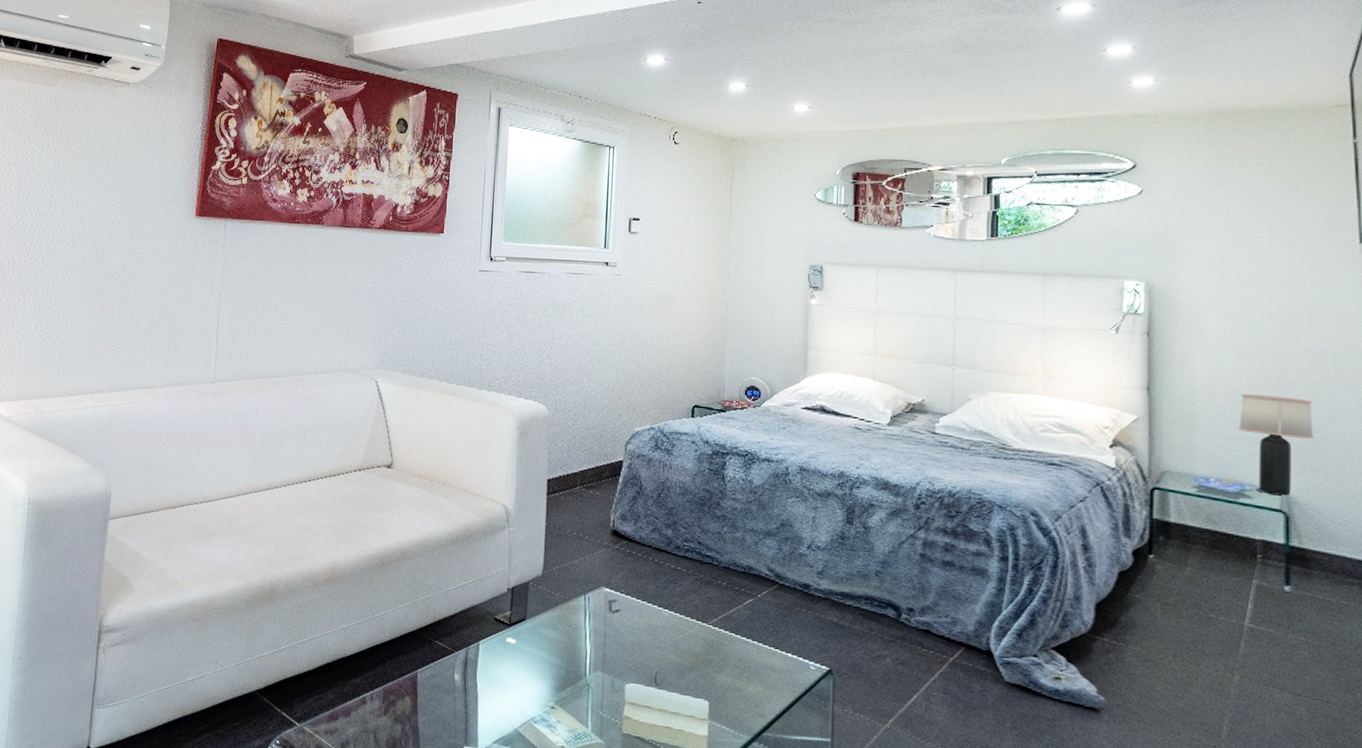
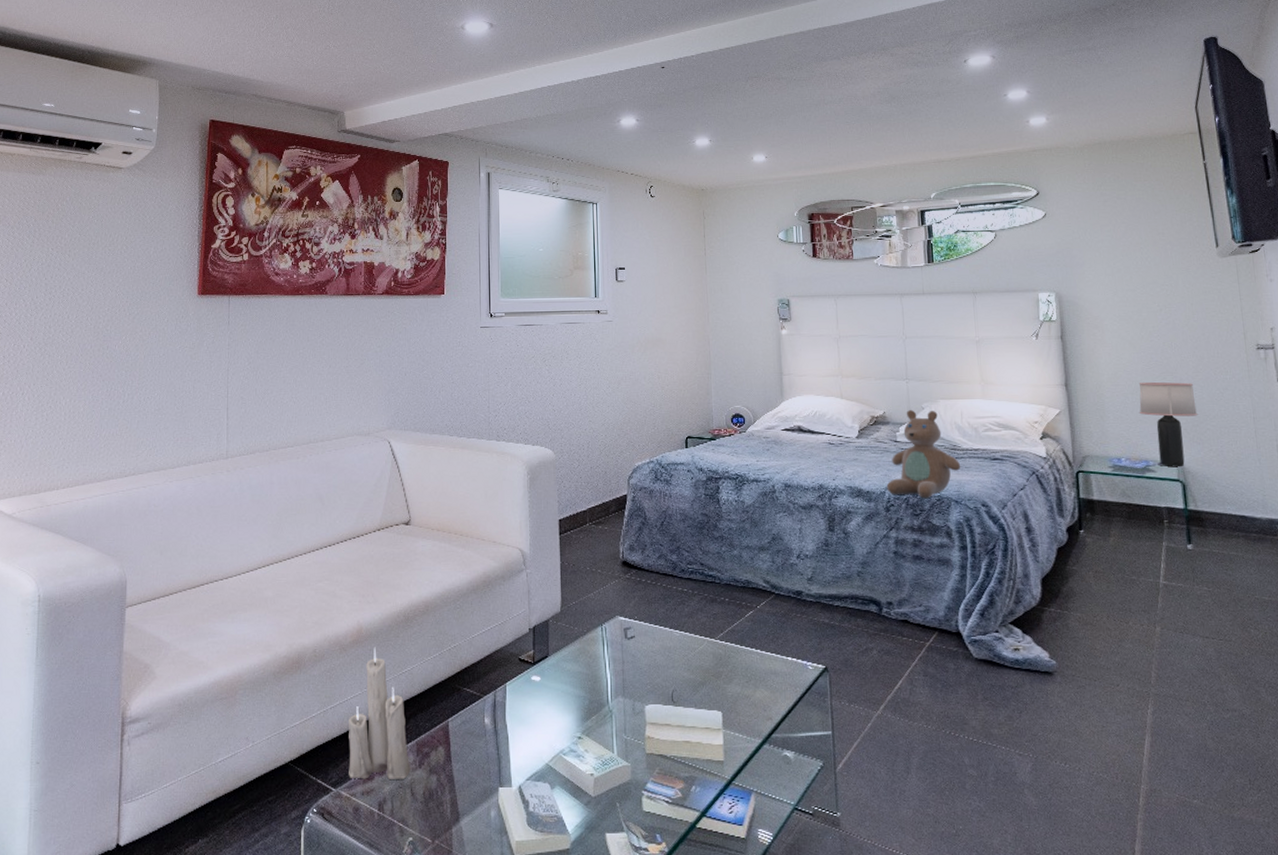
candle: none [313,588,376,724] -> present [349,647,411,781]
teddy bear: none [918,400,1010,500] -> present [886,410,961,499]

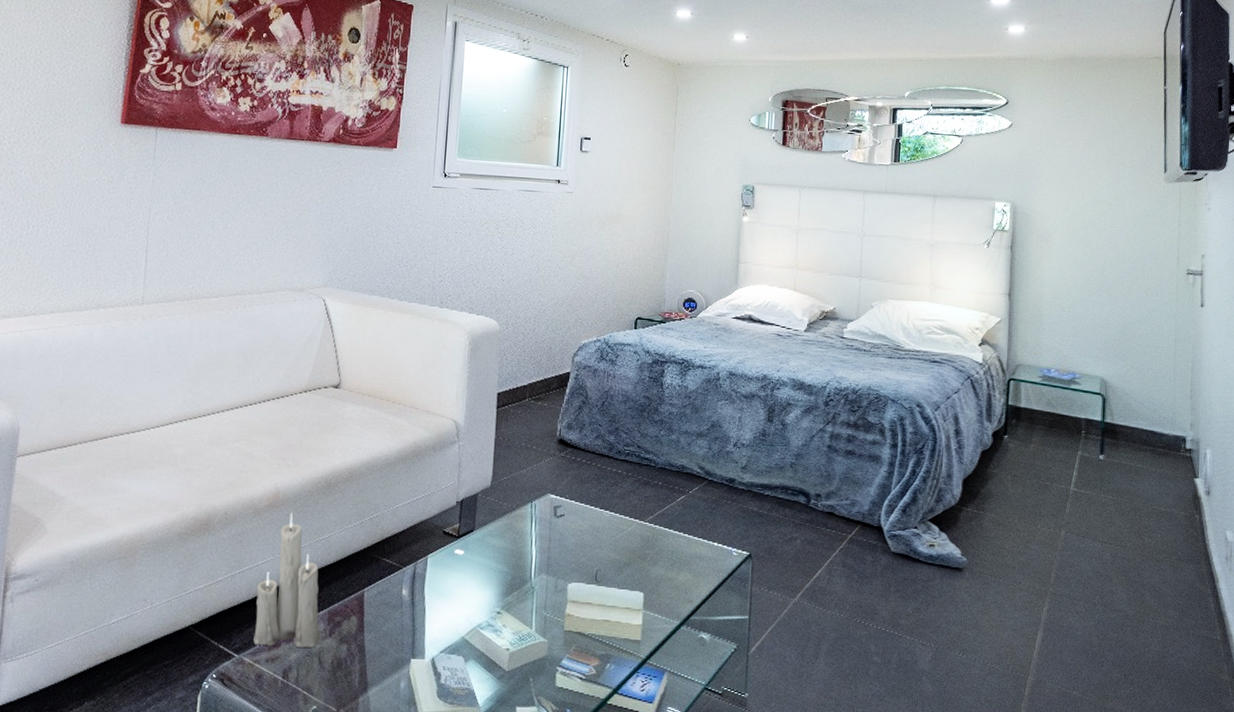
teddy bear: present [886,410,961,499] -> none [828,307,902,396]
table lamp: present [1138,381,1198,468] -> none [1073,297,1126,382]

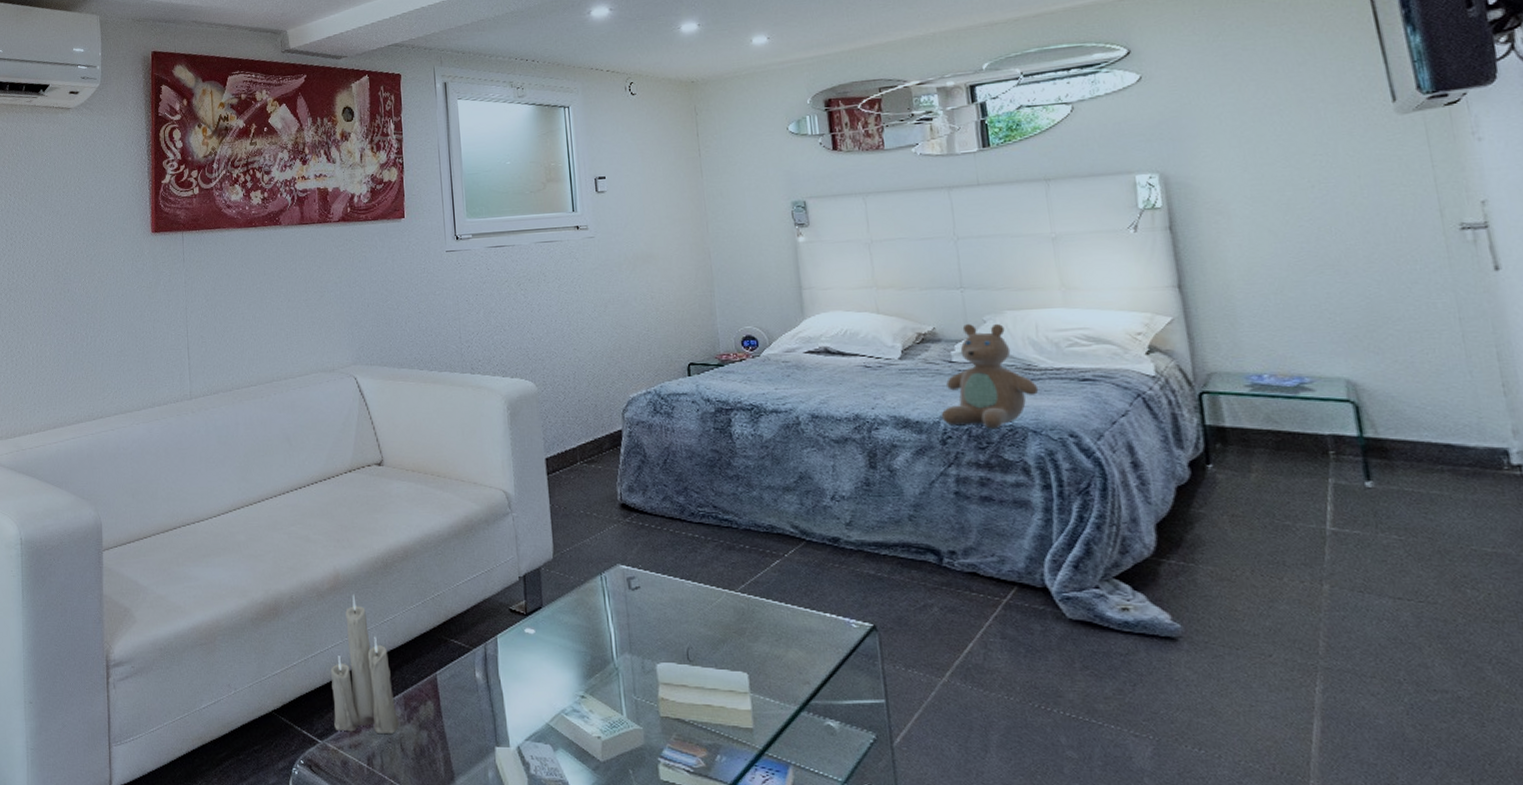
teddy bear: none [828,307,902,396] -> present [941,324,1039,429]

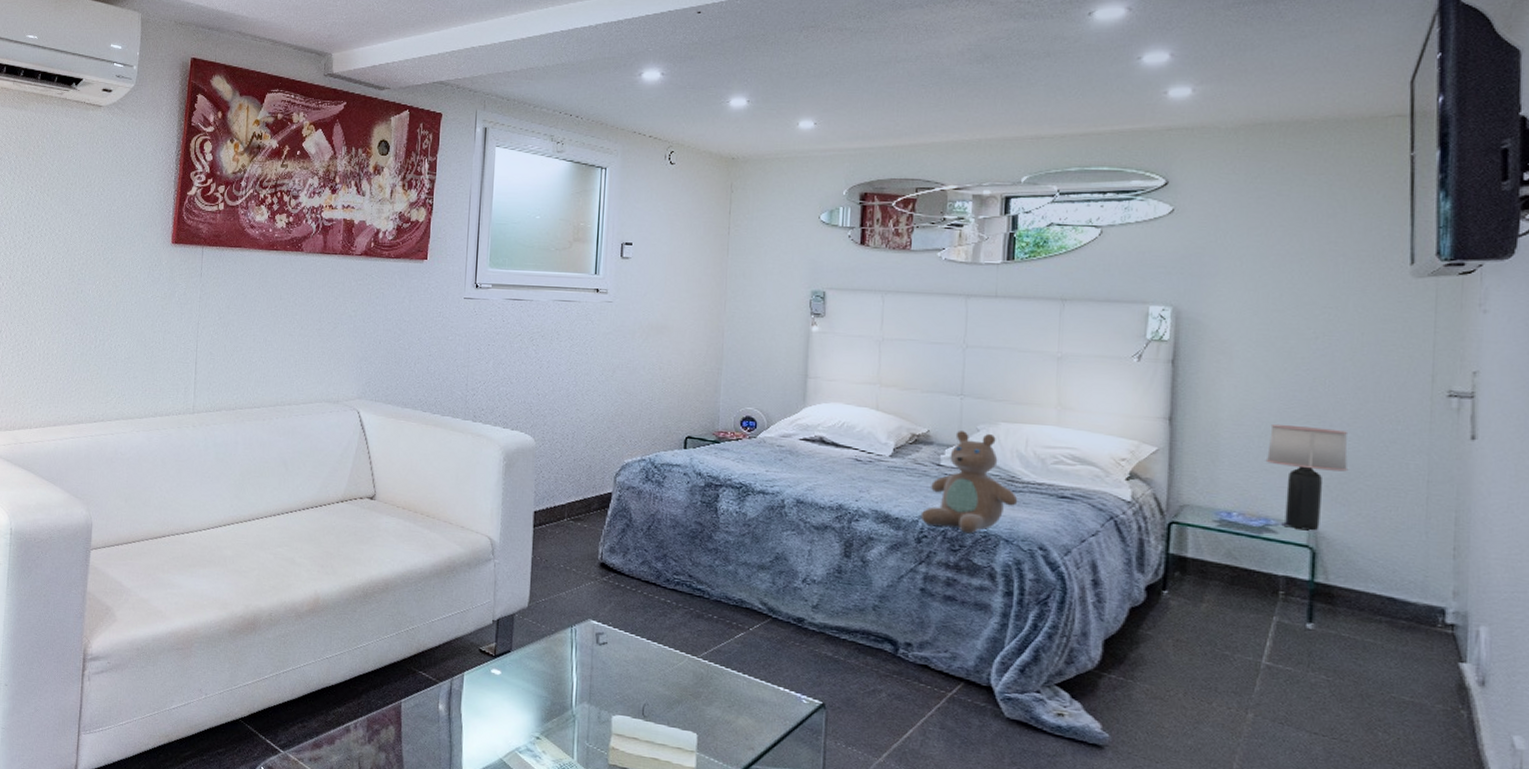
candle: present [331,594,399,735] -> none [297,618,360,752]
table lamp: none [1284,276,1375,385] -> present [1265,423,1349,531]

